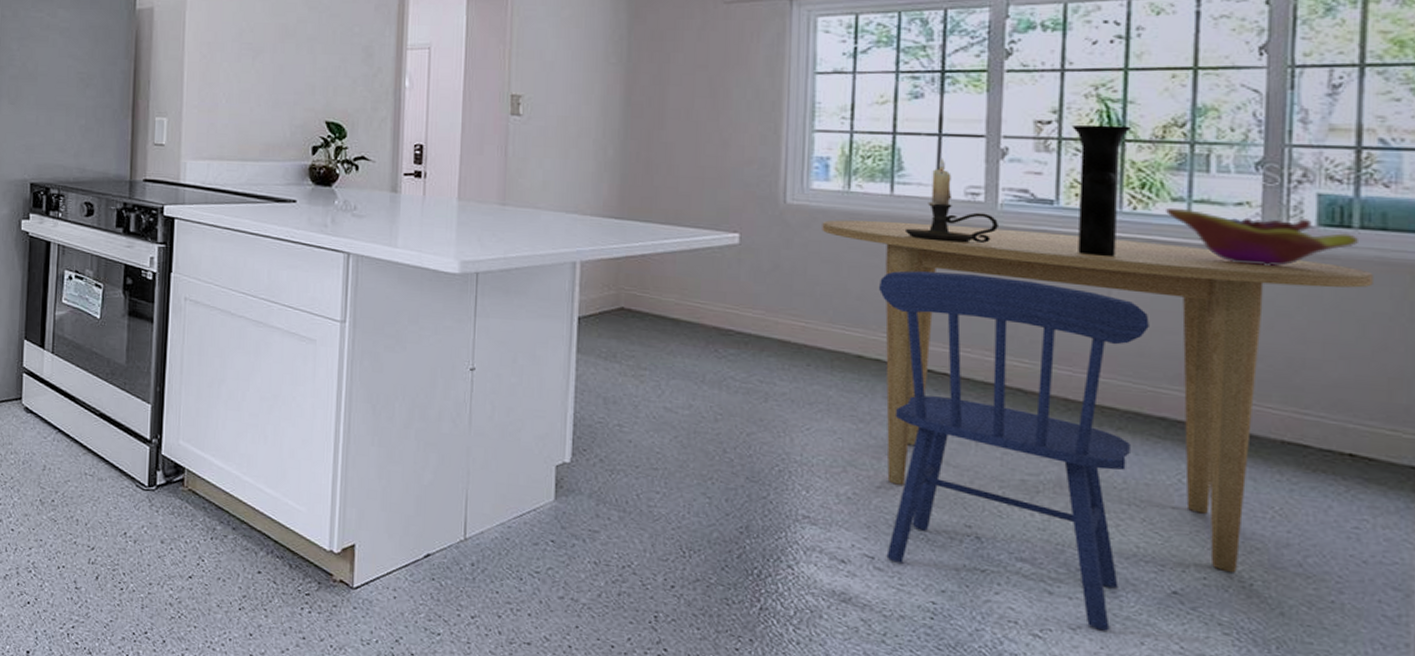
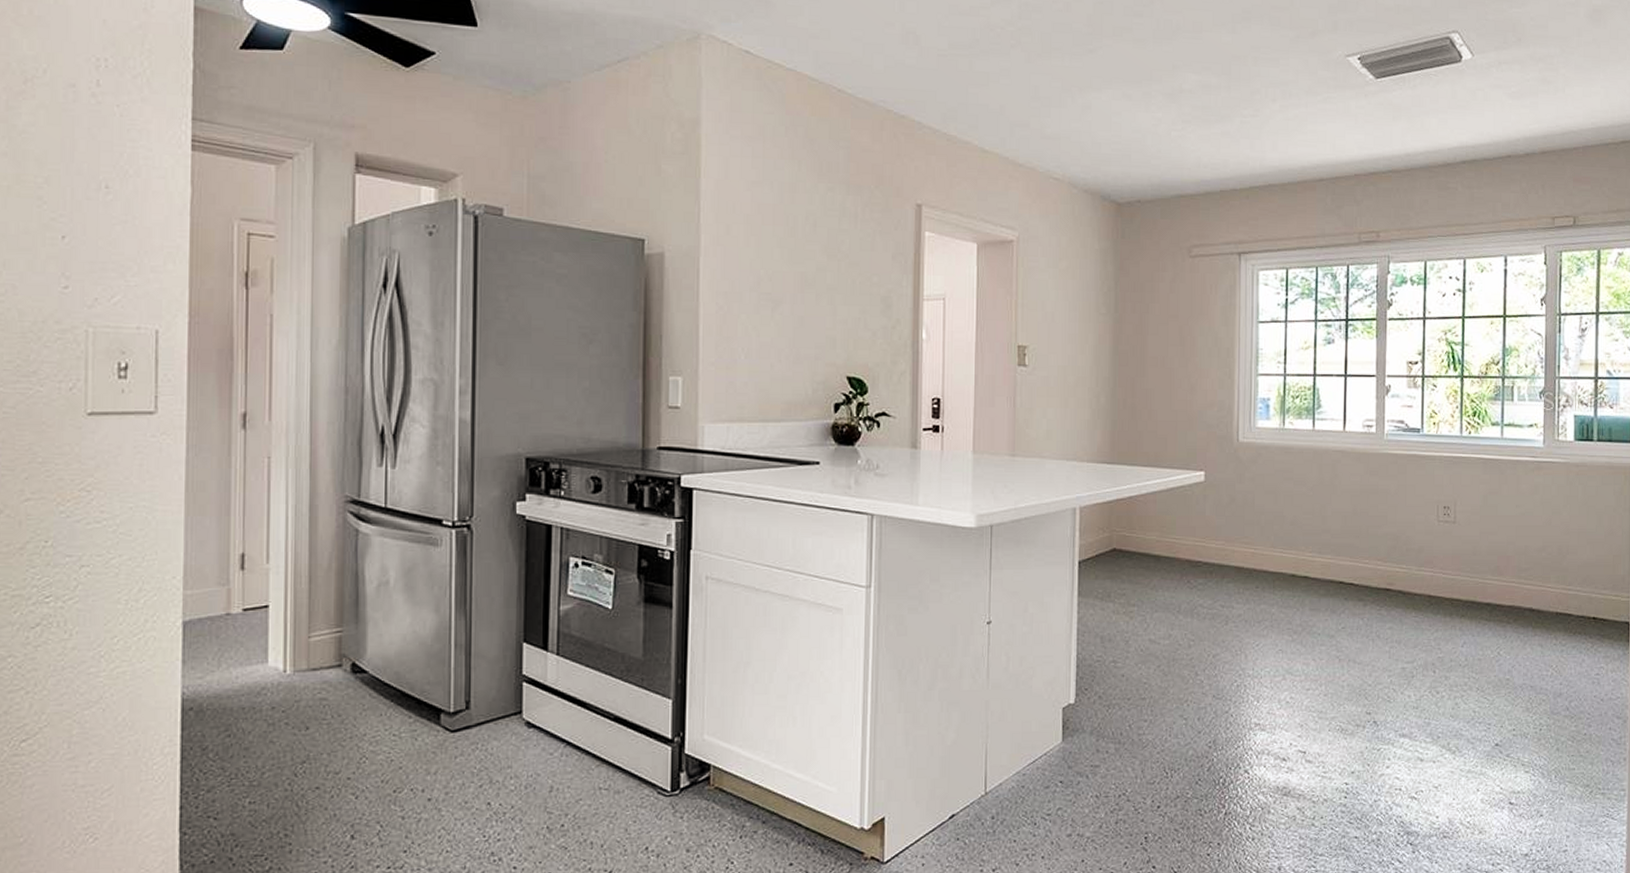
dining table: present [822,220,1374,573] -> none [1265,453,1605,723]
chair: present [879,270,1149,631] -> none [1306,496,1480,785]
candle holder: present [906,158,998,243] -> none [1324,395,1385,469]
vase: present [1071,124,1132,258] -> none [1430,364,1468,475]
decorative bowl: present [1164,207,1358,266] -> none [1487,431,1596,474]

